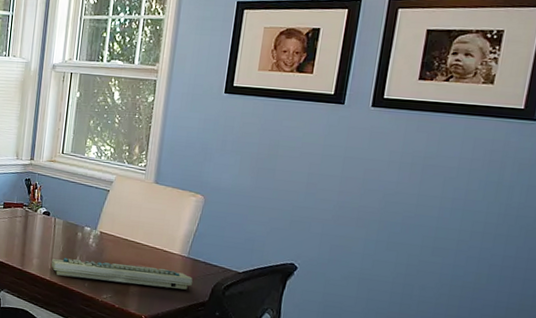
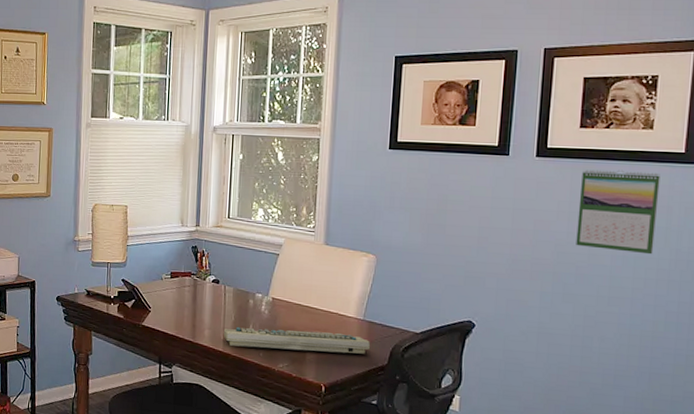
calendar: none [404,121,497,208] -> present [576,169,661,255]

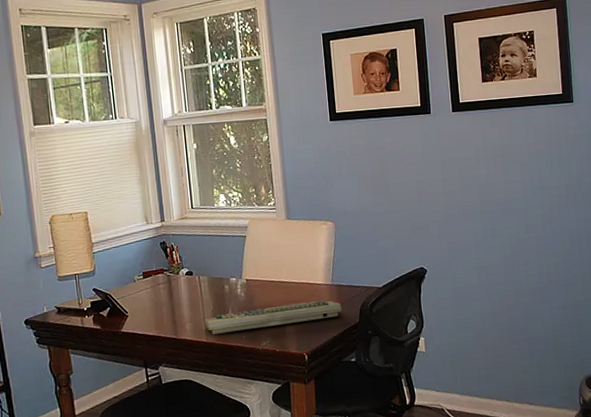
calendar: present [576,169,661,255] -> none [490,113,553,186]

